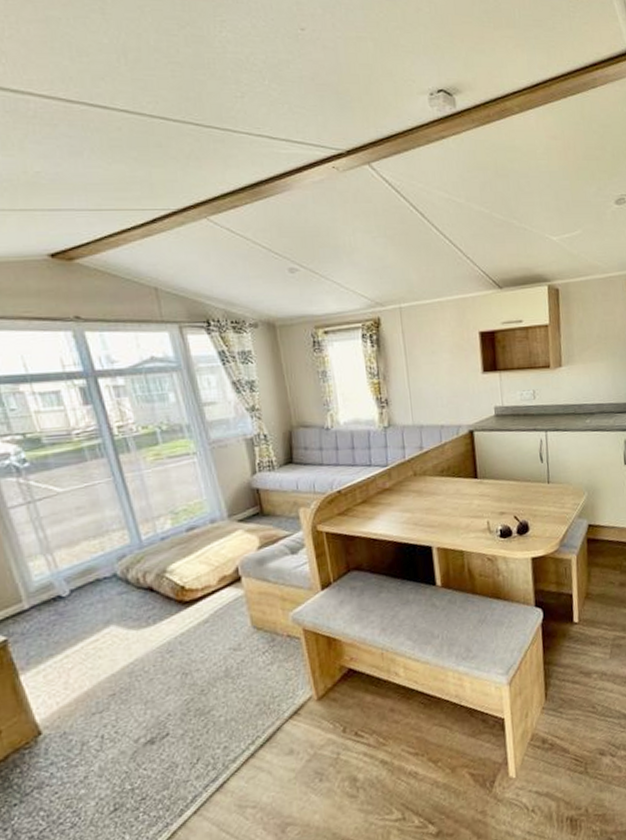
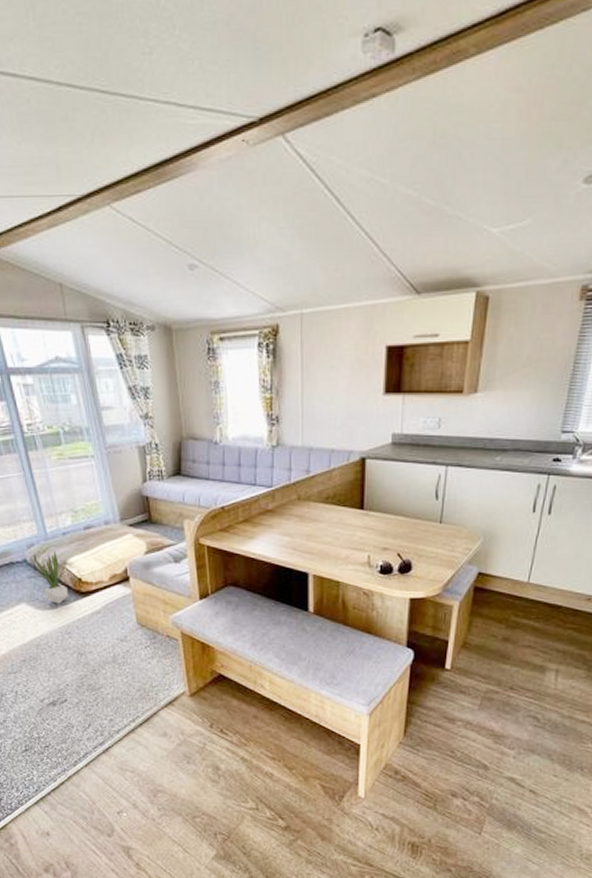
potted plant: none [124,558,168,620] -> present [32,550,68,604]

